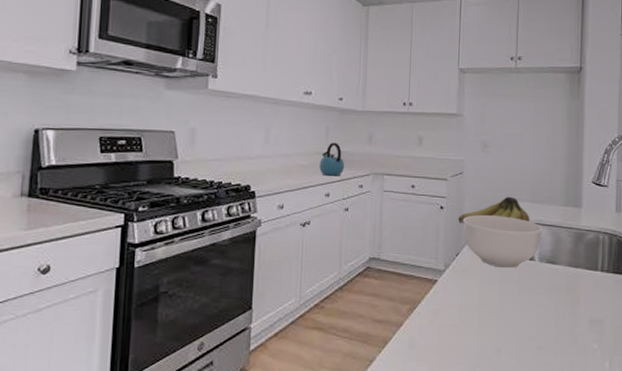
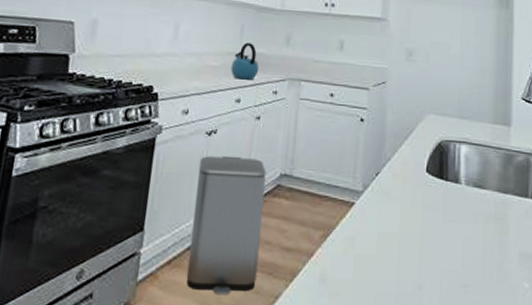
pedal bin: none [292,243,357,360] -> present [186,155,267,295]
fruit: present [457,196,530,225] -> none [378,110,456,140]
bowl: present [463,215,543,268] -> none [384,130,470,191]

